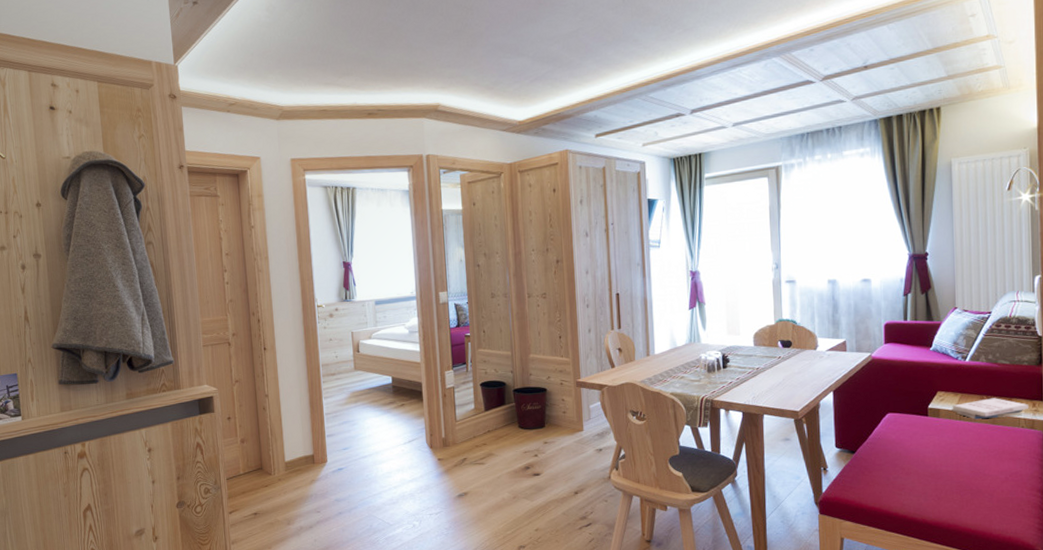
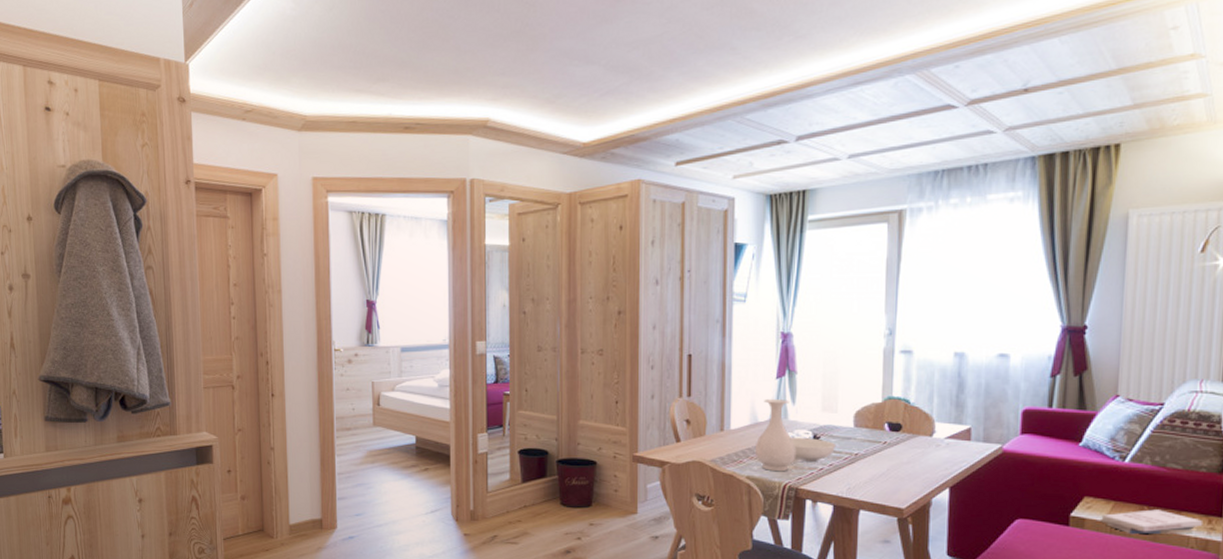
vase: none [675,326,710,388] -> present [754,398,797,472]
bowl: none [704,357,740,378] -> present [791,437,835,463]

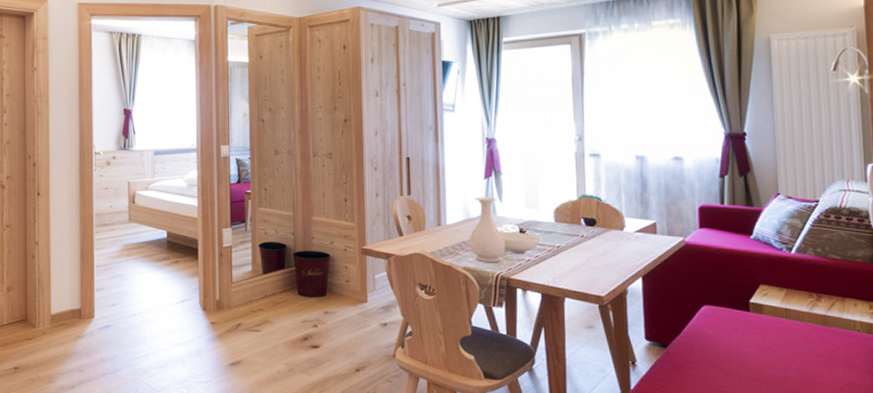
books: present [1101,509,1204,535] -> none [776,296,866,319]

